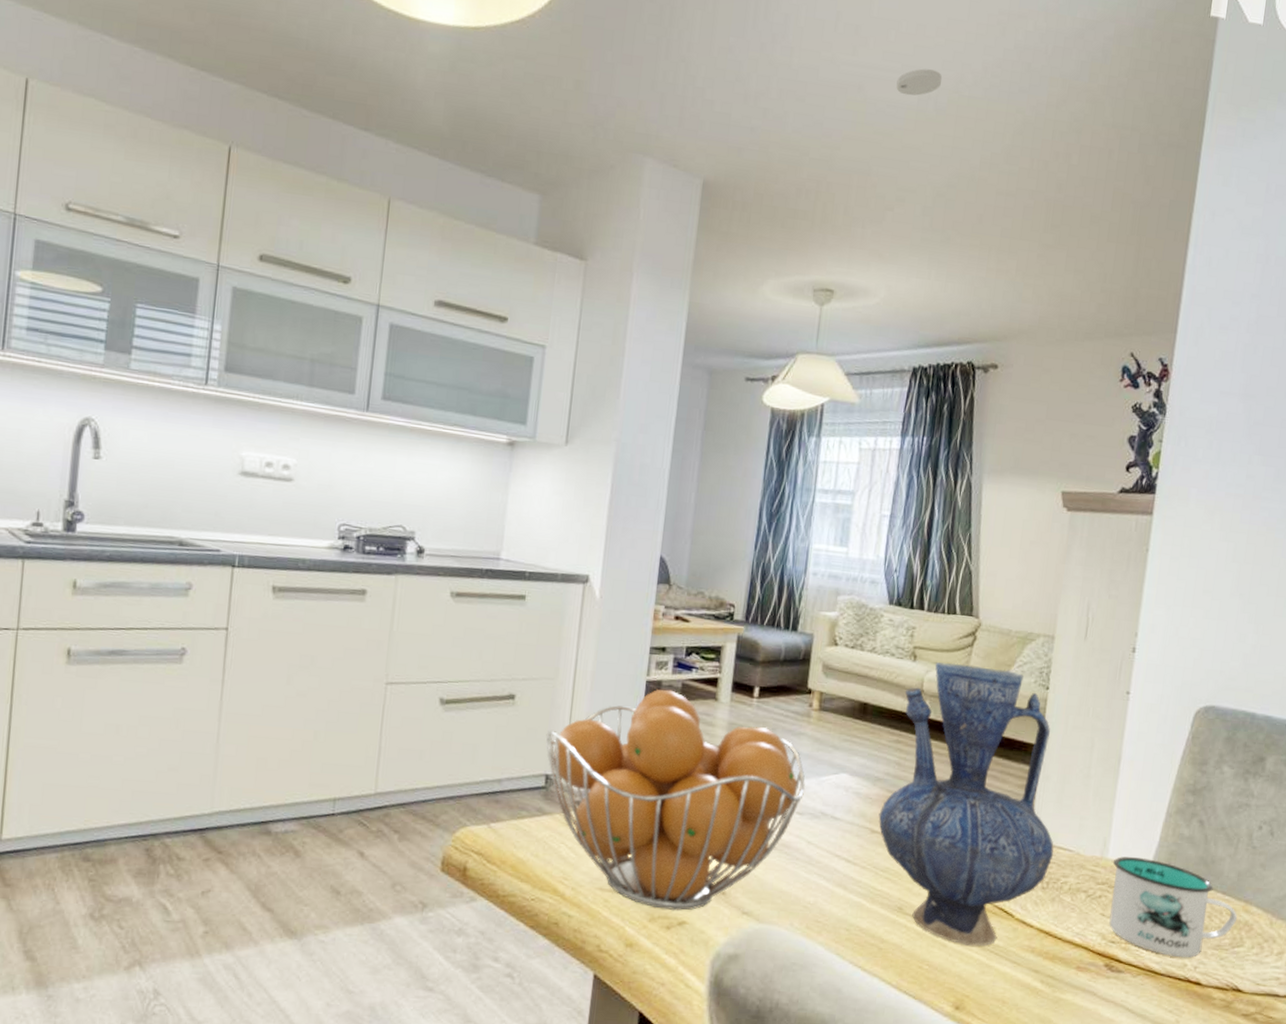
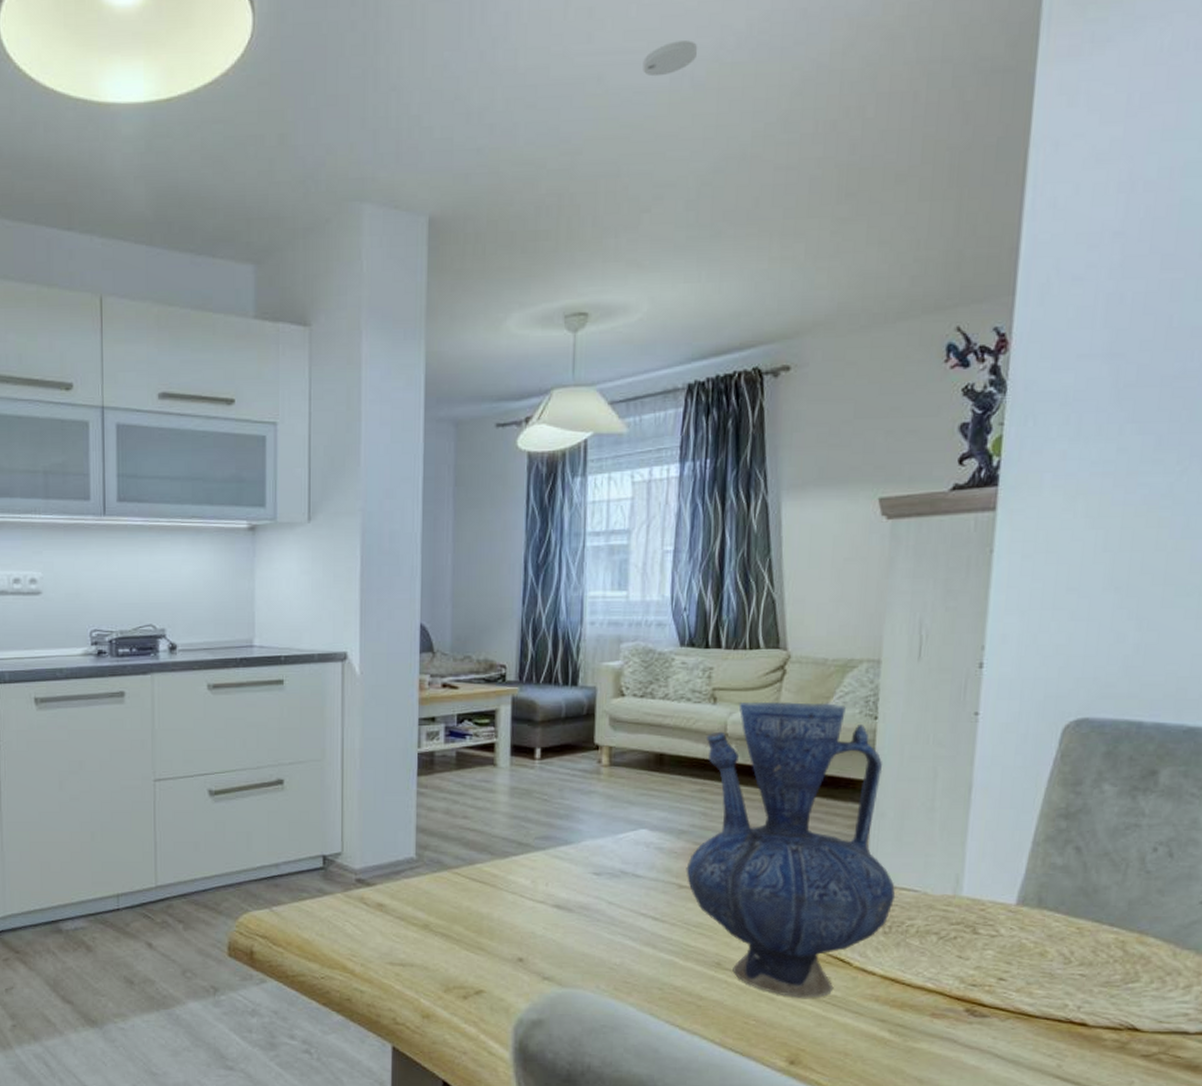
fruit basket: present [546,688,806,911] -> none [319,759,601,981]
mug: present [1109,856,1238,958] -> none [968,893,1130,998]

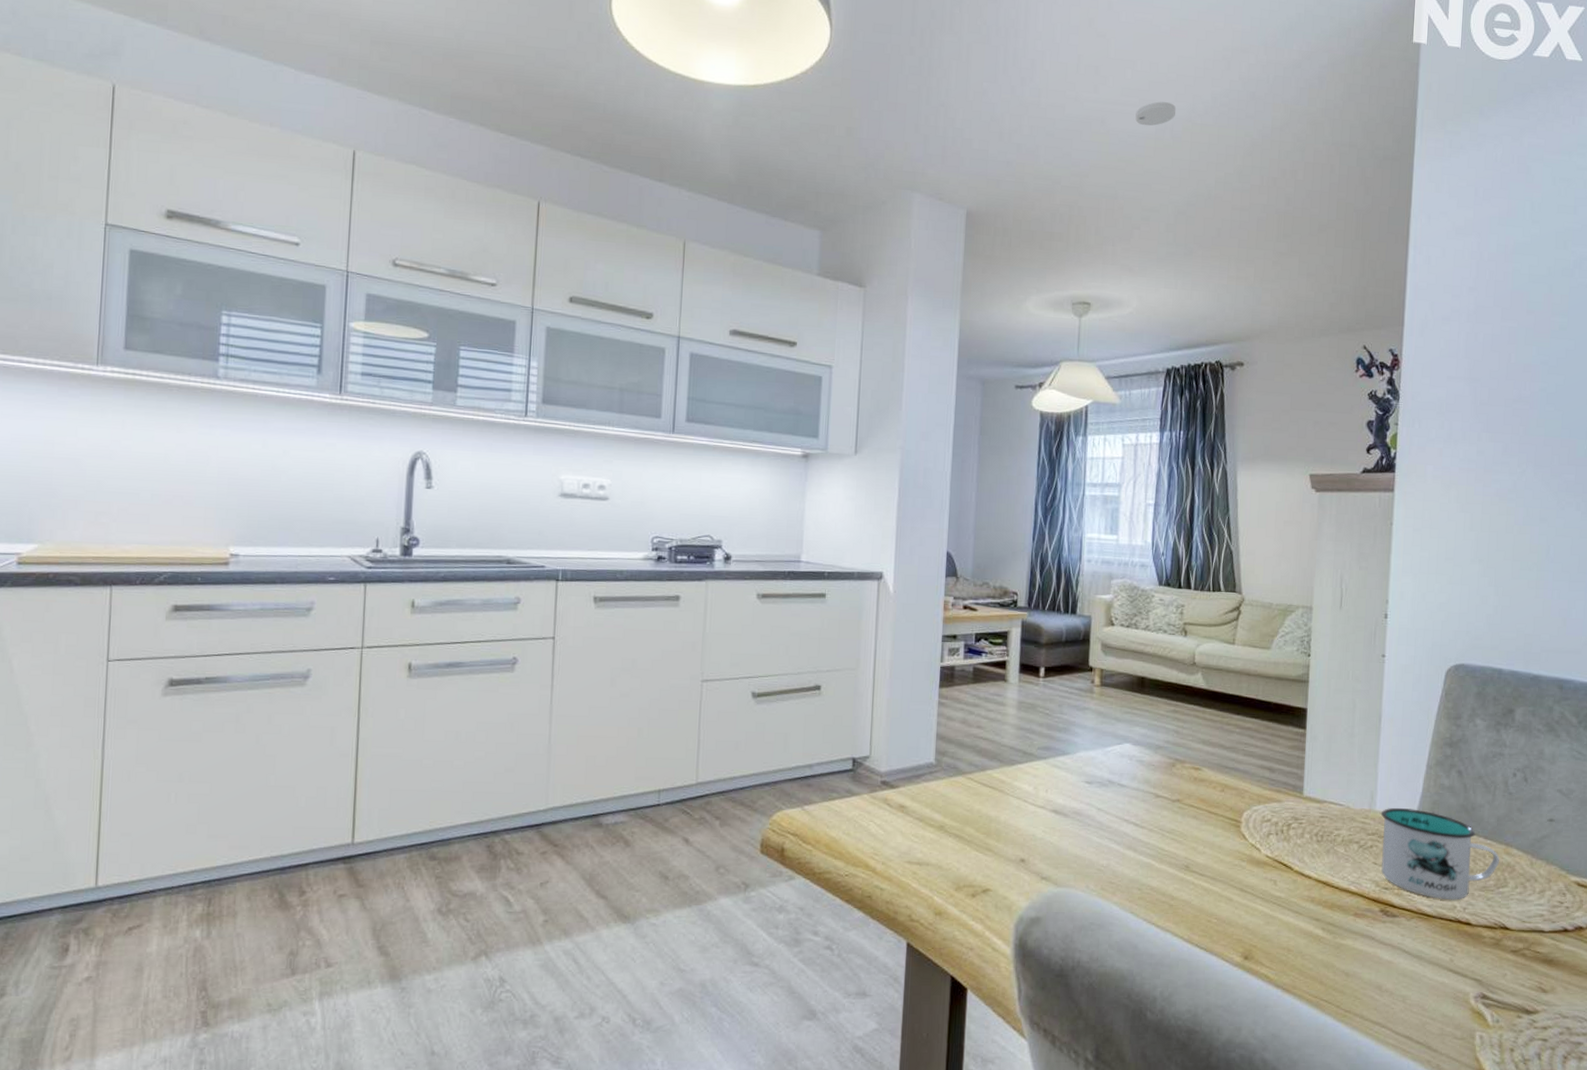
vase: present [686,701,896,998] -> none [1161,636,1326,899]
mug: none [968,893,1130,998] -> present [1380,808,1500,900]

